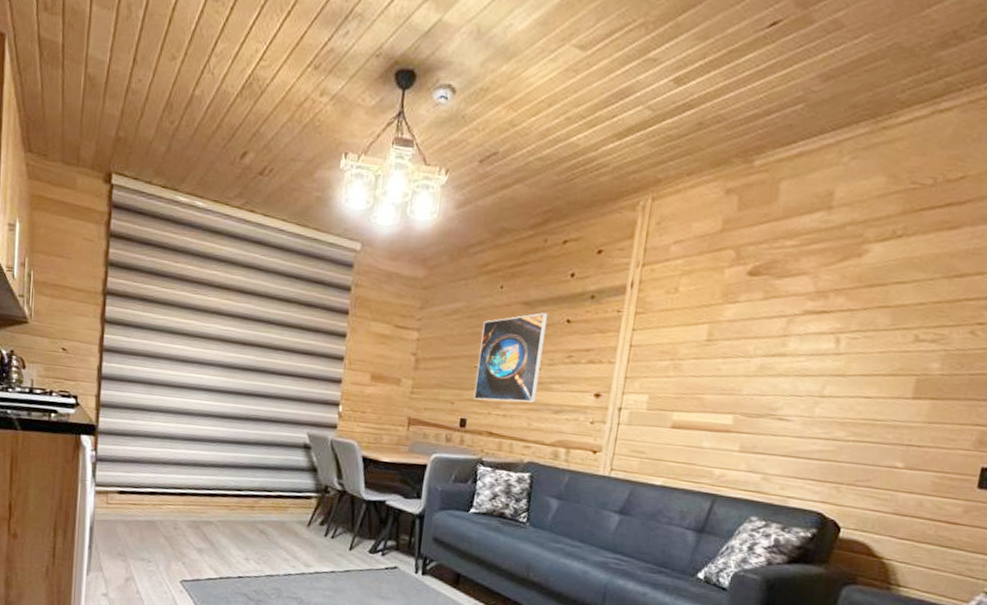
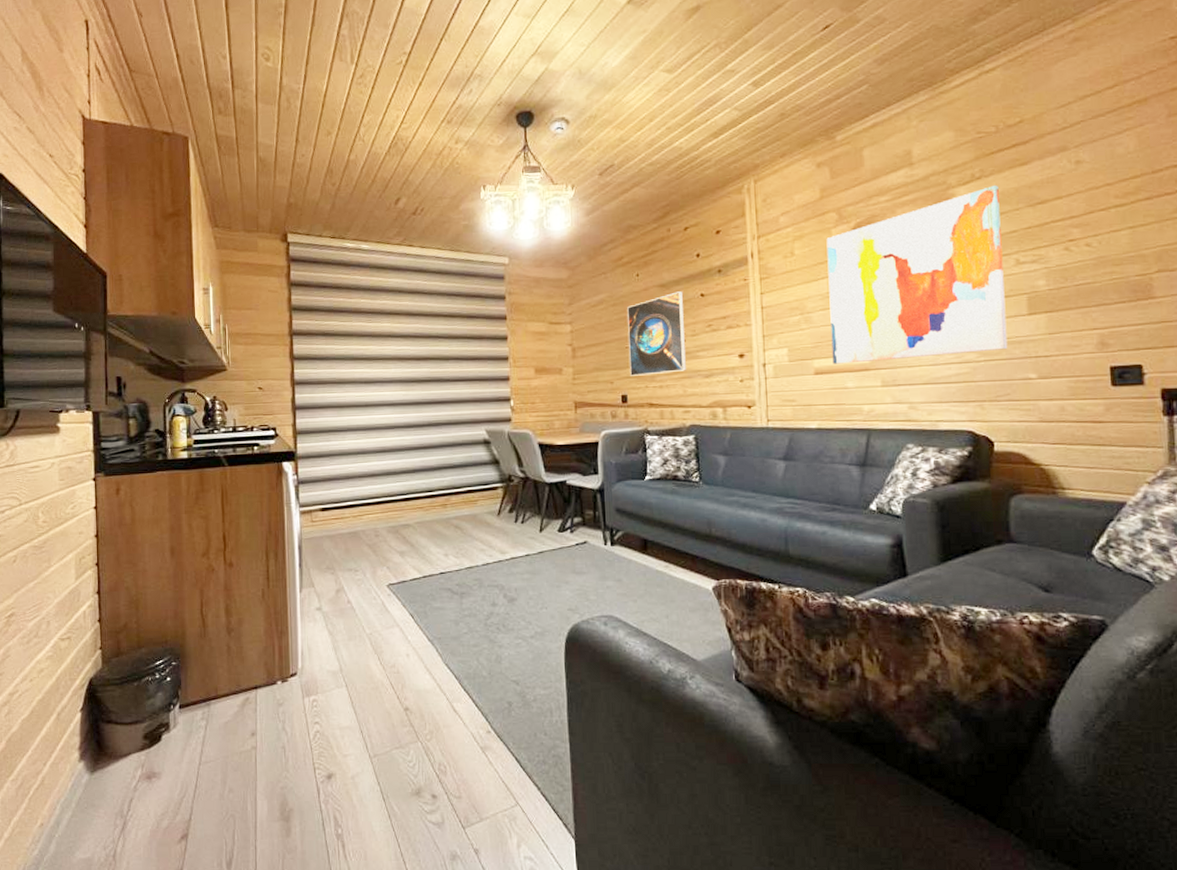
wall art: none [693,247,919,433] -> present [826,185,1008,364]

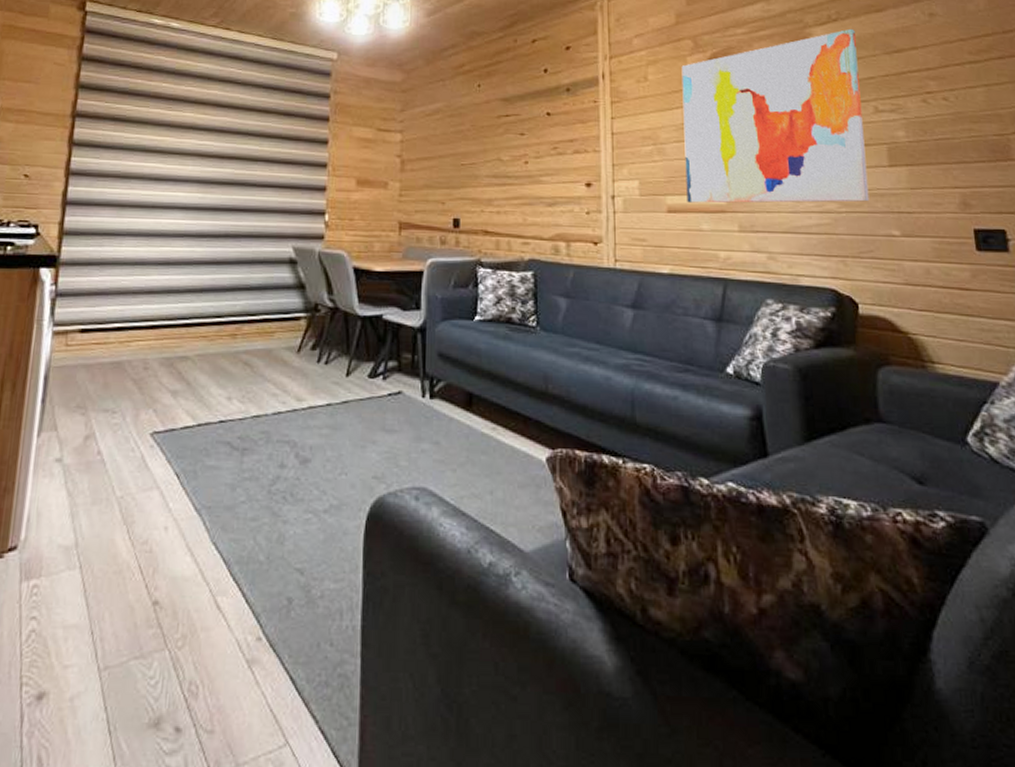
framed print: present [627,291,686,376] -> none [465,108,527,198]

